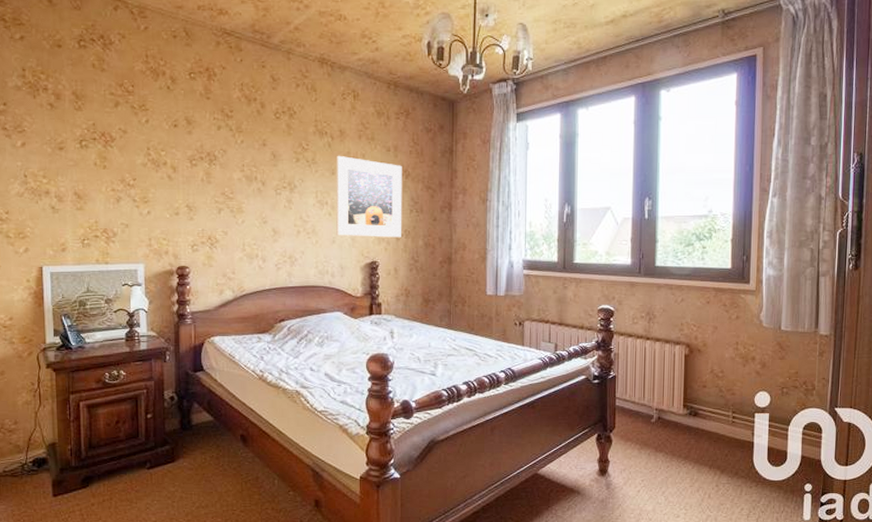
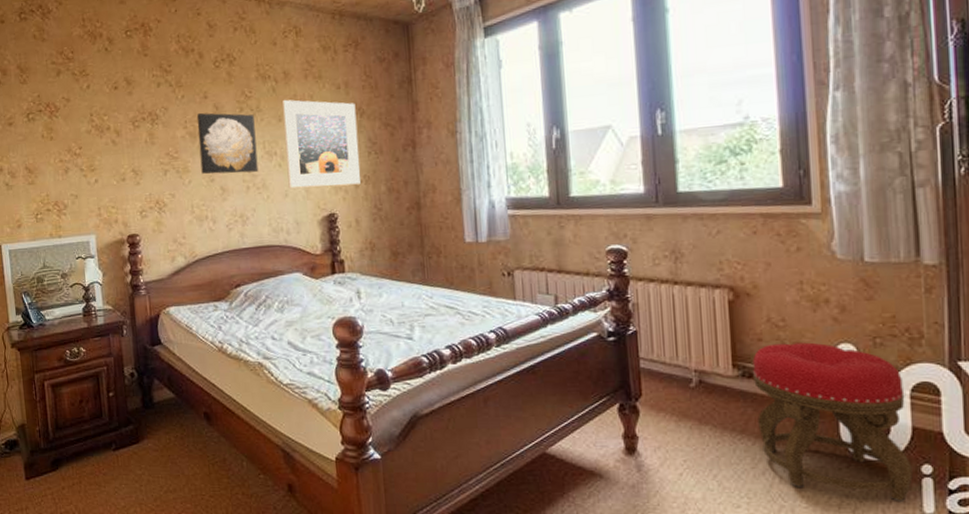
wall art: none [254,158,310,218] -> present [196,112,259,175]
stool: none [697,390,799,511] -> present [752,342,913,501]

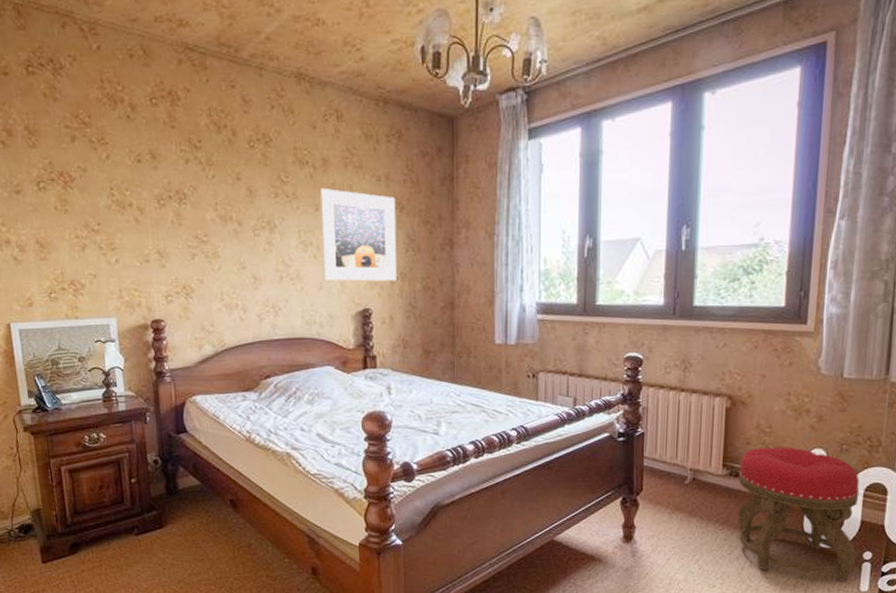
wall art: present [196,112,259,175] -> none [228,195,293,262]

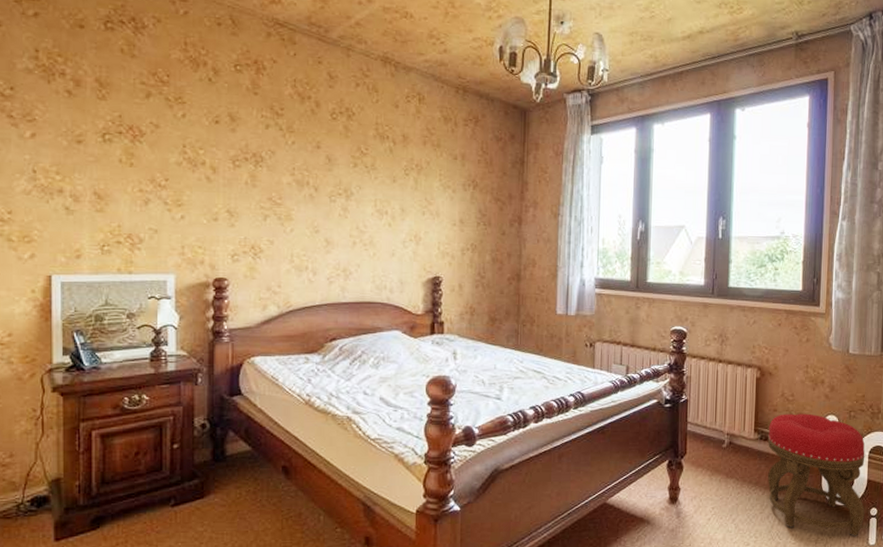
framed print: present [319,187,397,282] -> none [396,161,470,252]

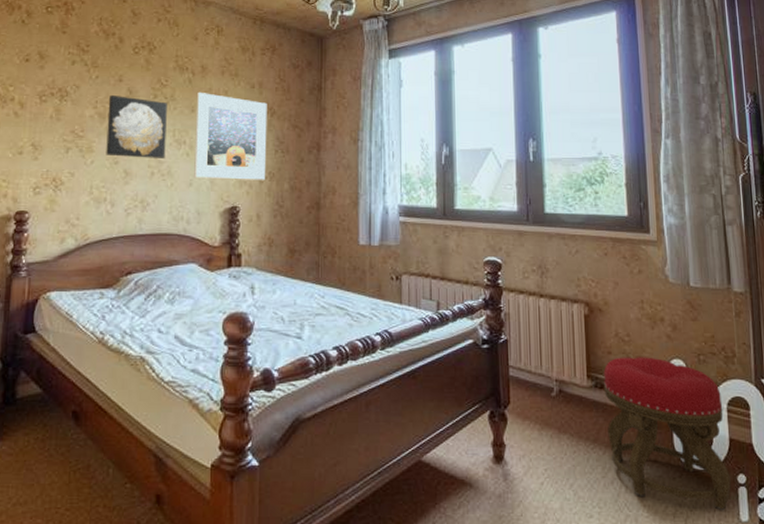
wall art: none [306,161,368,228] -> present [106,94,167,158]
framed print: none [396,161,470,252] -> present [194,91,267,180]

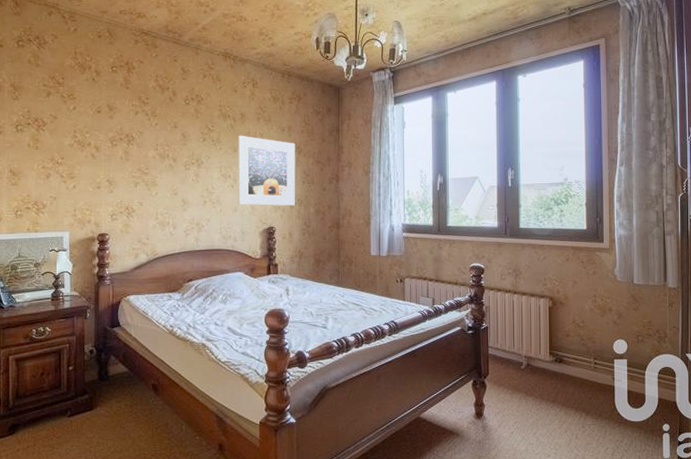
wall art: present [106,94,167,158] -> none [166,138,215,190]
stool: present [603,357,731,510] -> none [562,338,658,450]

